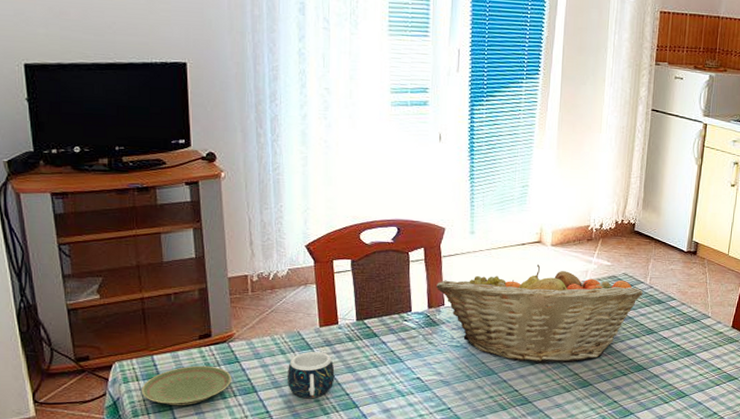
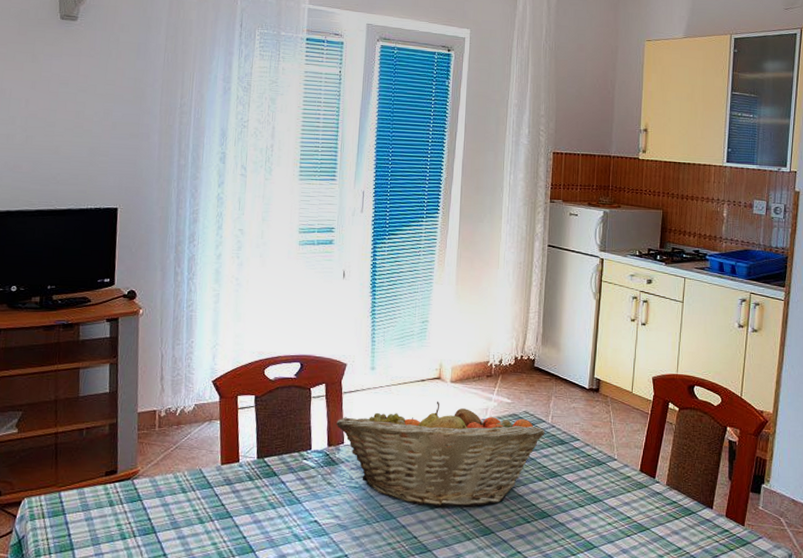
plate: present [141,365,232,405] -> none [45,503,134,545]
mug: present [288,352,335,399] -> none [186,491,233,542]

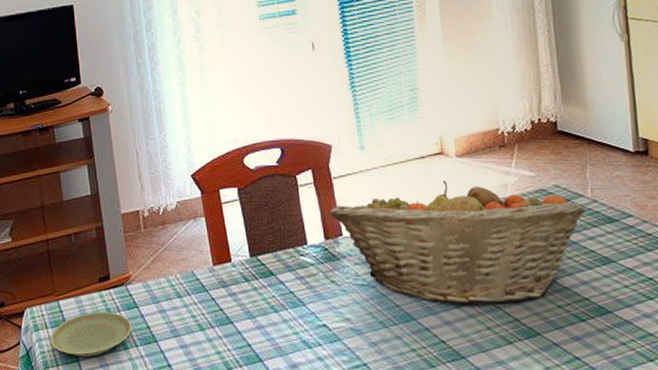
plate: none [45,503,134,545] -> present [50,311,133,356]

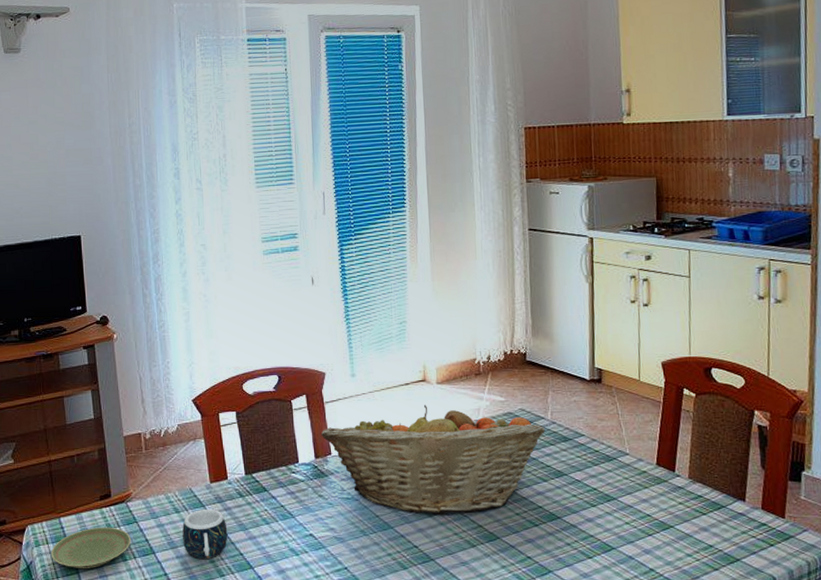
mug: none [185,295,234,350] -> present [182,509,228,560]

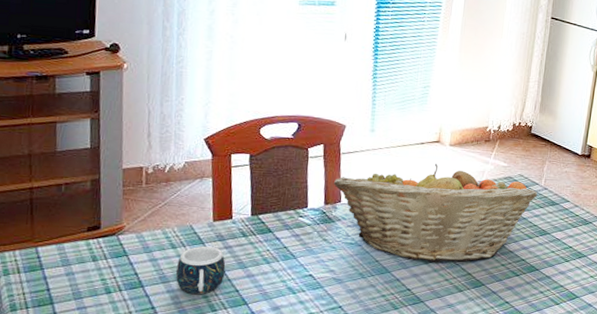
plate: present [50,527,132,568] -> none [21,258,119,300]

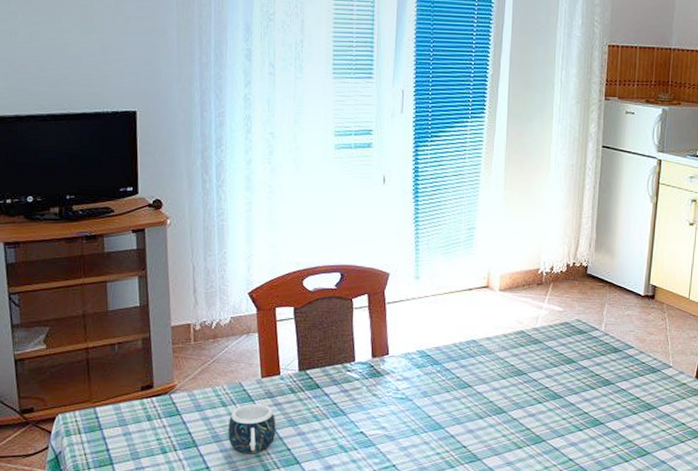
fruit basket: present [333,164,538,262] -> none [379,311,598,417]

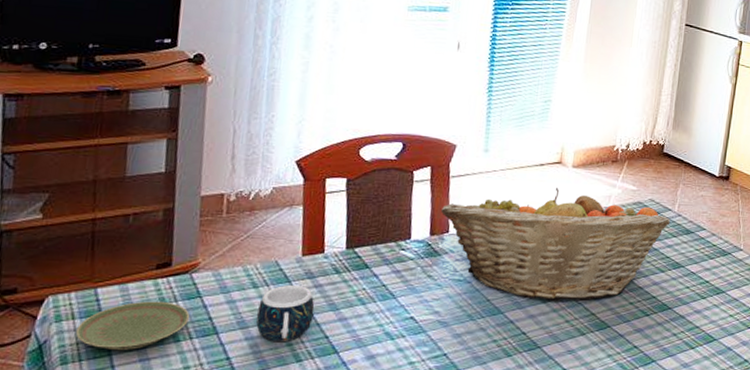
plate: none [82,418,173,460] -> present [75,301,190,350]
fruit basket: none [379,311,598,417] -> present [440,188,671,301]

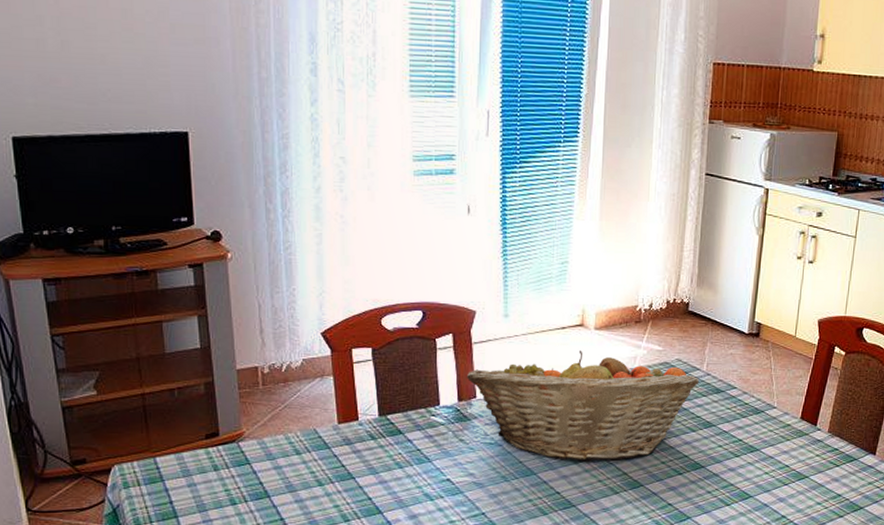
plate: present [75,301,190,350] -> none [143,468,243,512]
mug: present [256,285,315,343] -> none [304,452,356,504]

